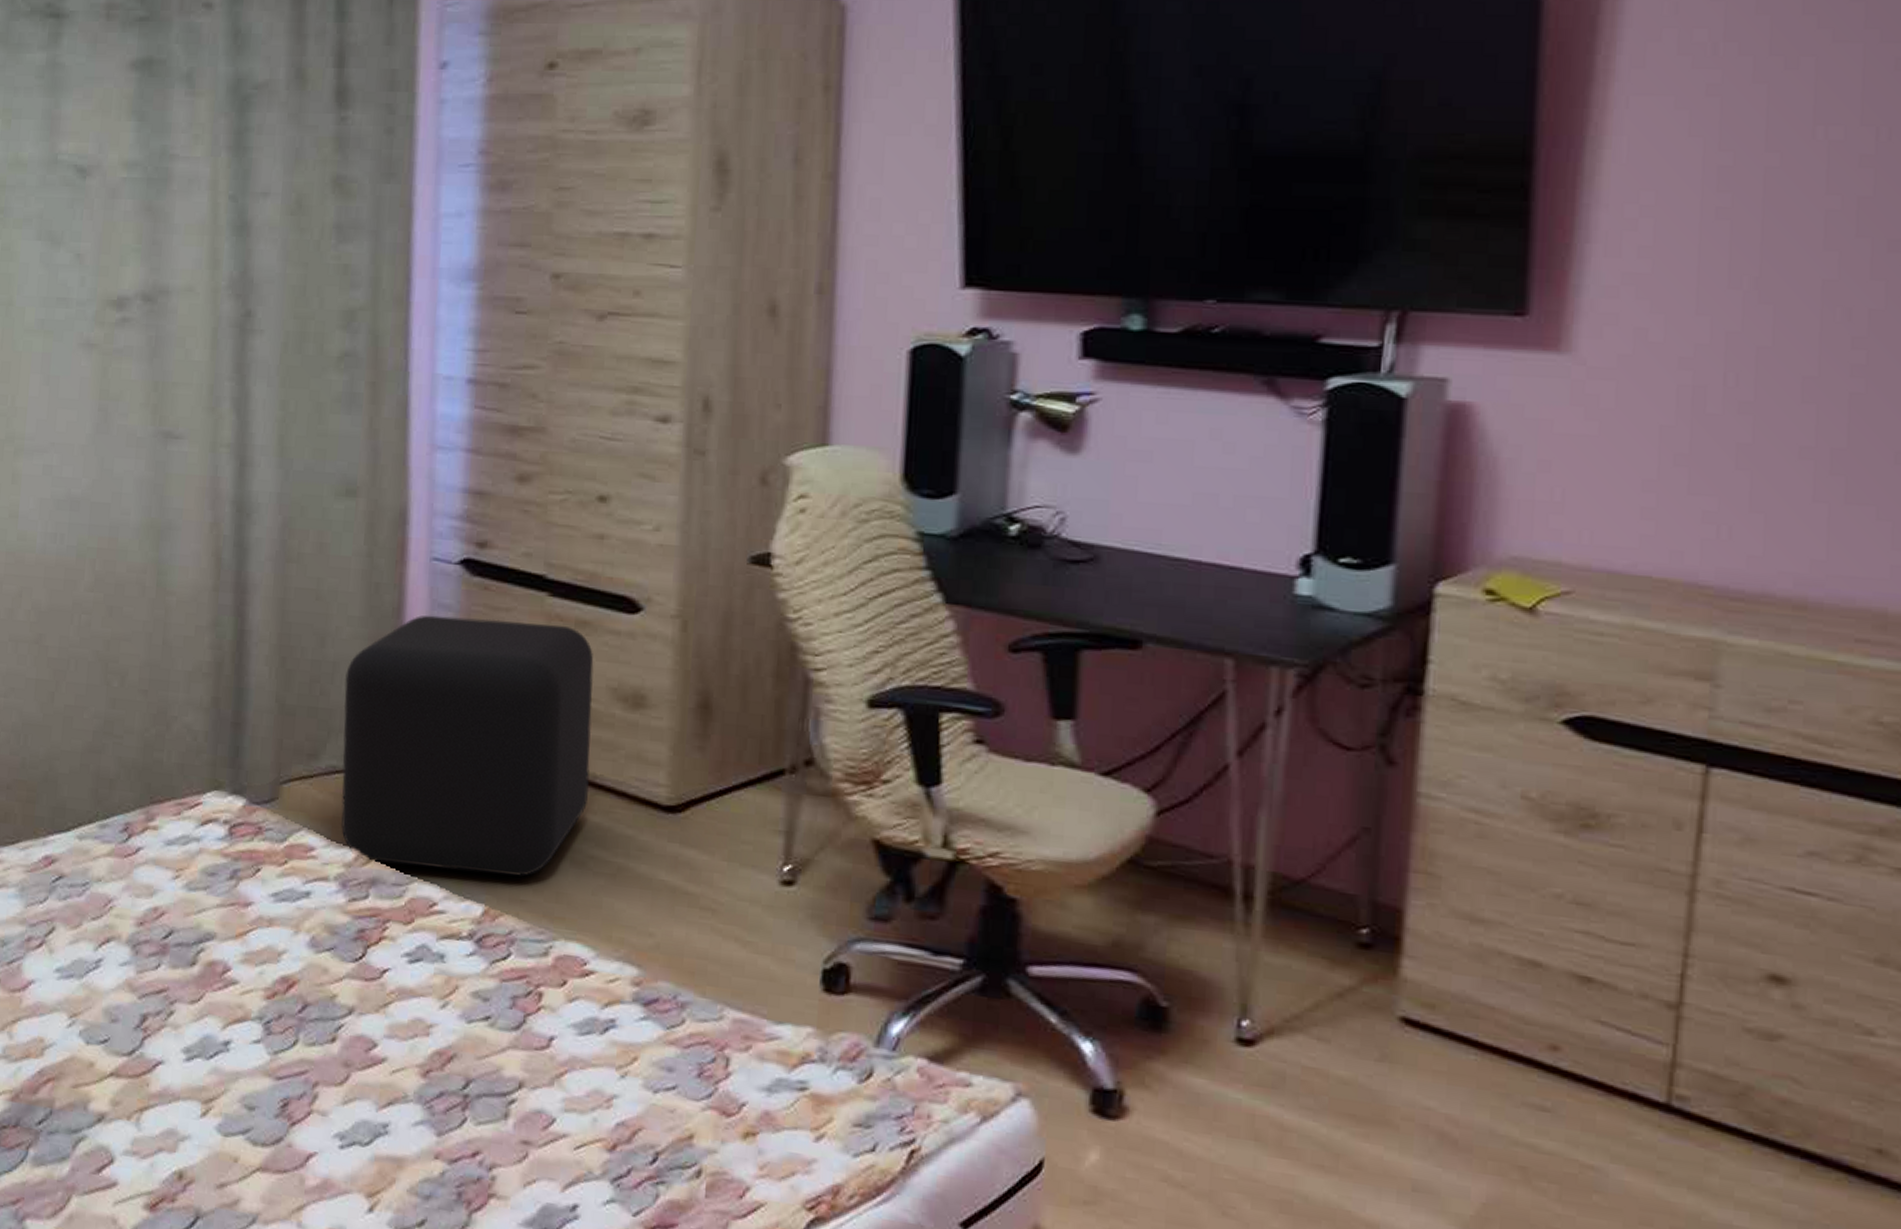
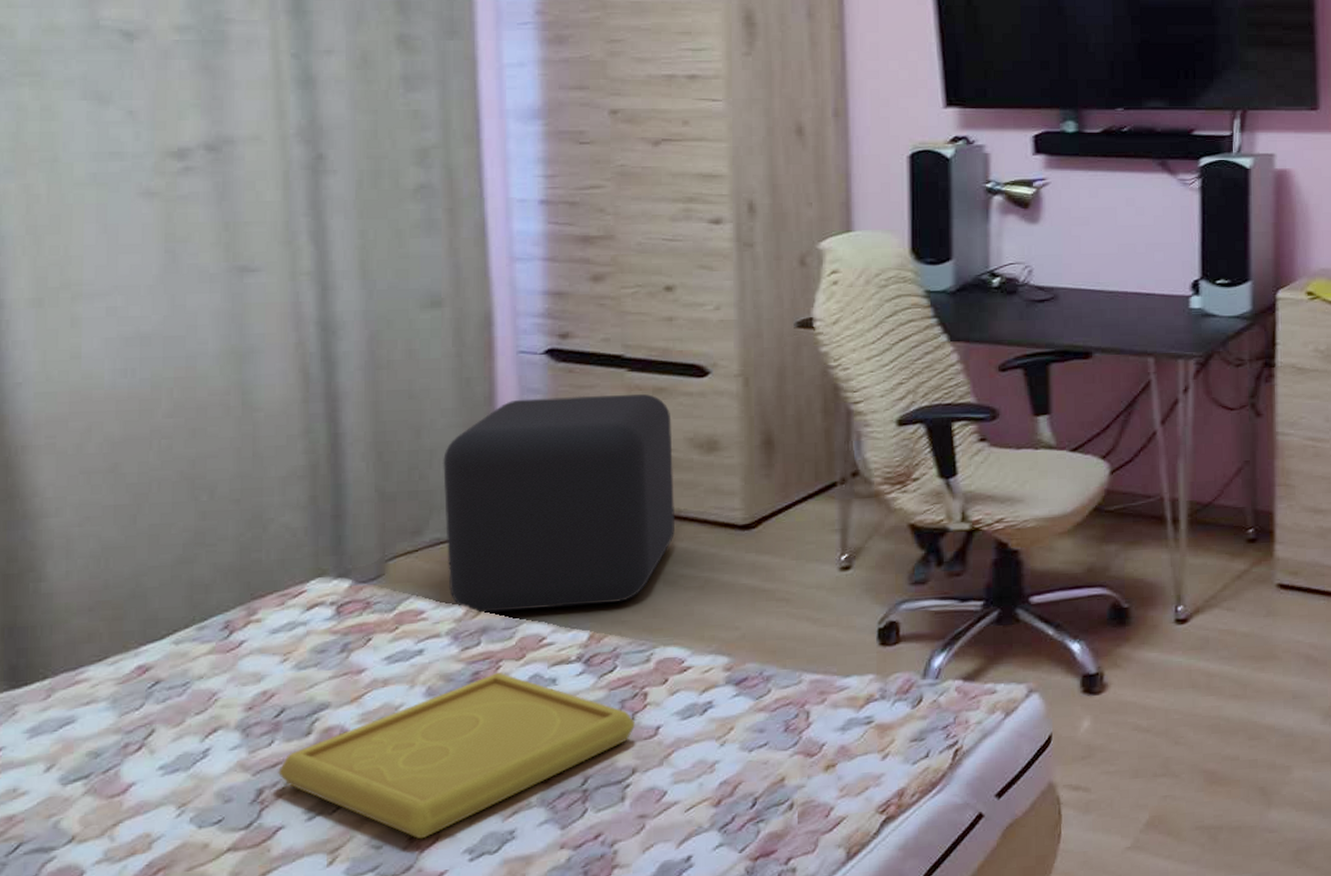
serving tray: none [162,935,527,1110] -> present [278,673,636,839]

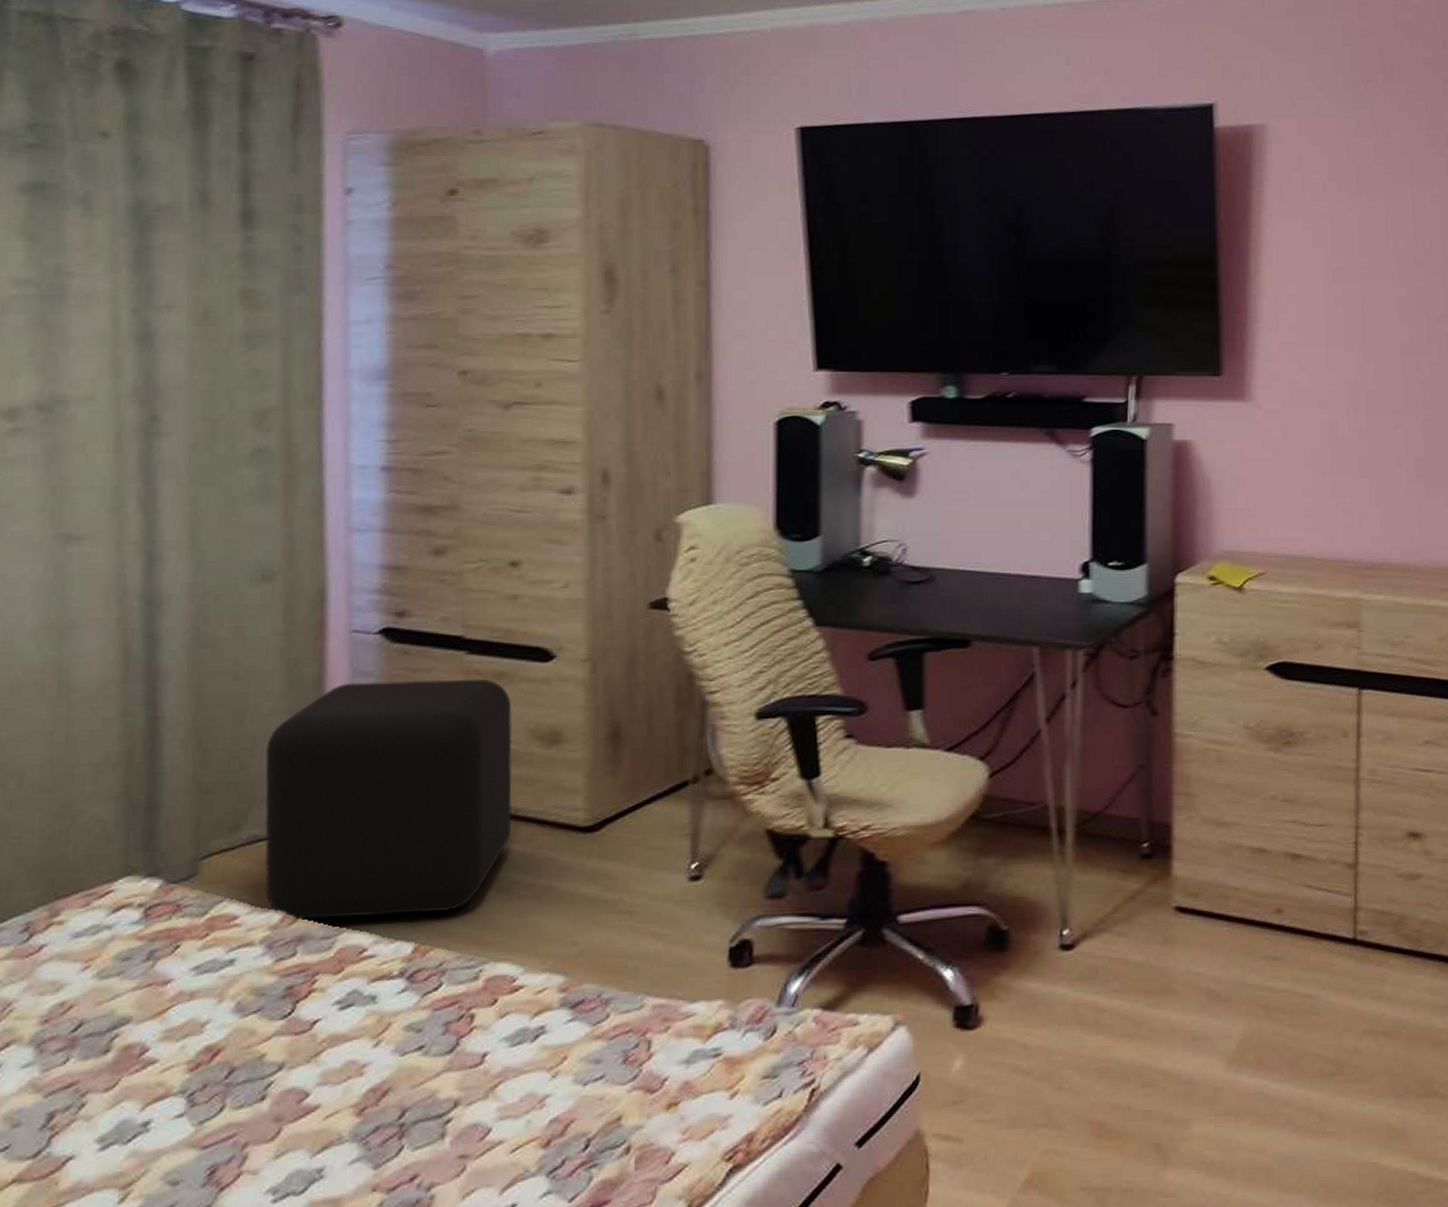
serving tray: present [278,673,636,839] -> none [71,988,461,1176]

